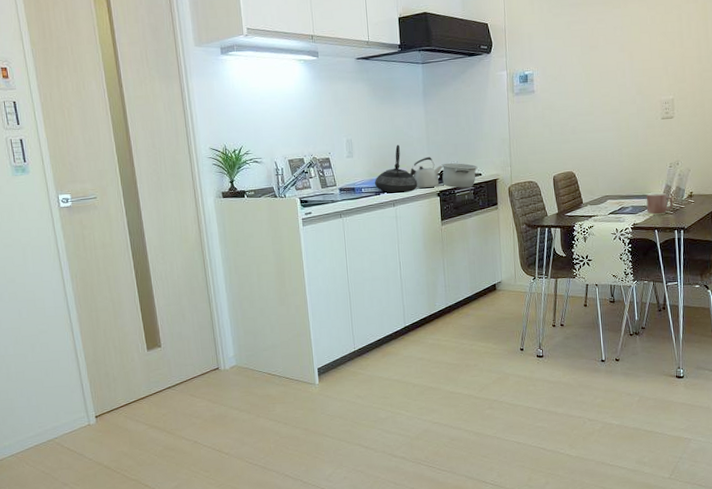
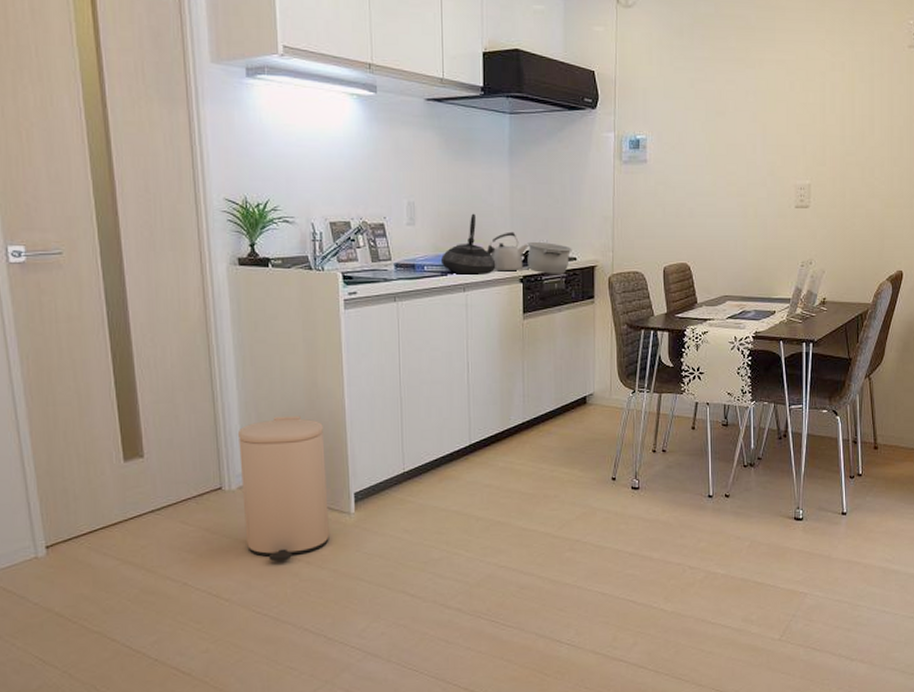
pedal bin: none [228,310,301,423] -> present [237,415,329,561]
mug: present [646,192,673,216] -> none [772,296,803,324]

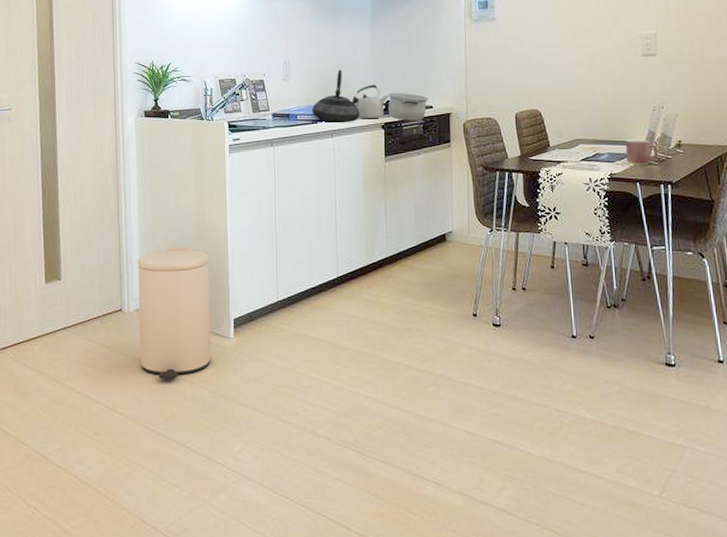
mug: none [772,296,803,324] -> present [625,139,658,166]

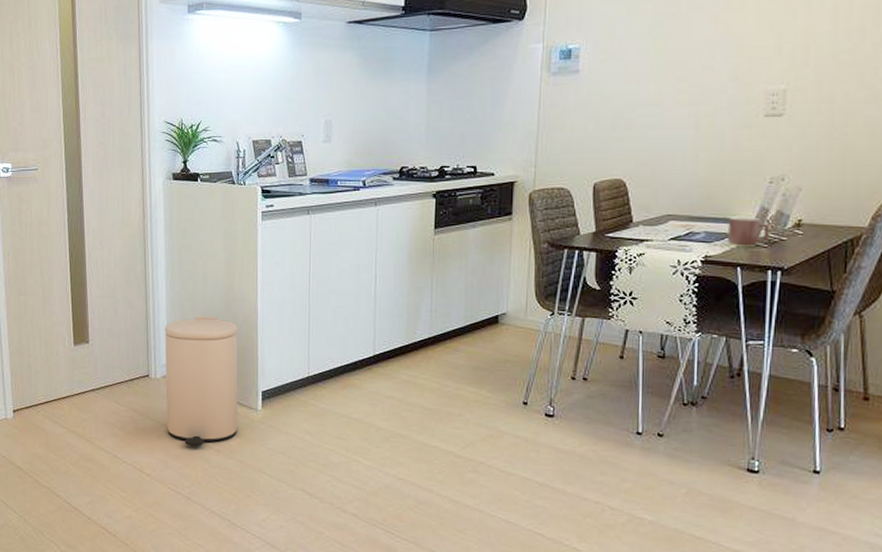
teapot: present [312,69,360,123] -> none [355,130,409,191]
kettle: present [352,84,389,119] -> none [401,147,444,187]
cooking pot: present [388,92,429,122] -> none [442,156,490,191]

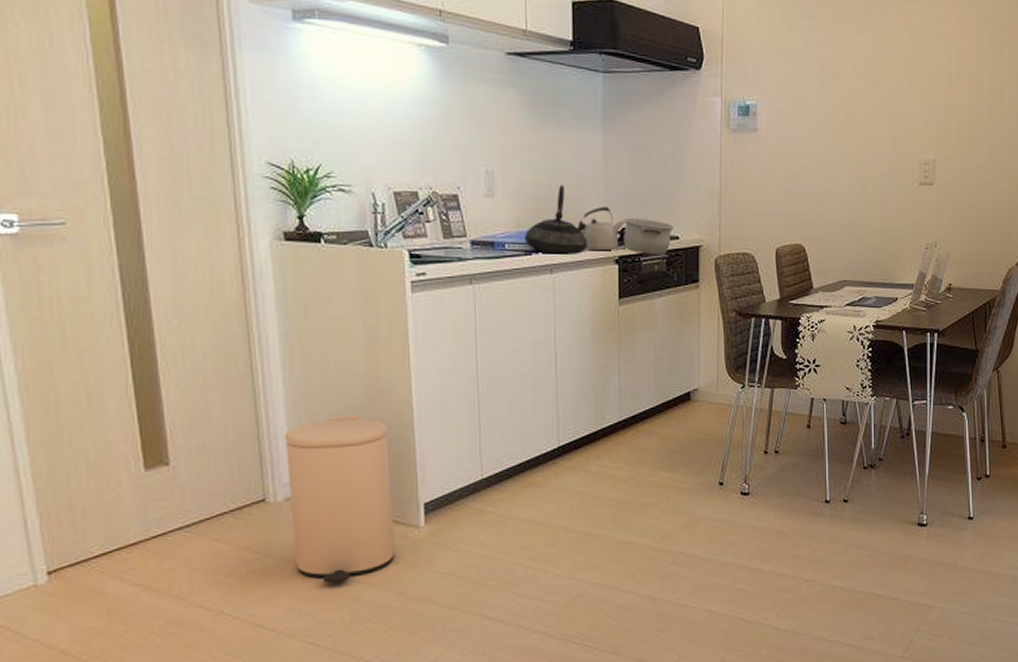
teapot: none [355,130,409,191] -> present [525,184,588,256]
kettle: none [401,147,444,187] -> present [578,206,625,251]
cooking pot: none [442,156,490,191] -> present [623,217,674,256]
mug: present [727,216,769,248] -> none [894,281,927,312]

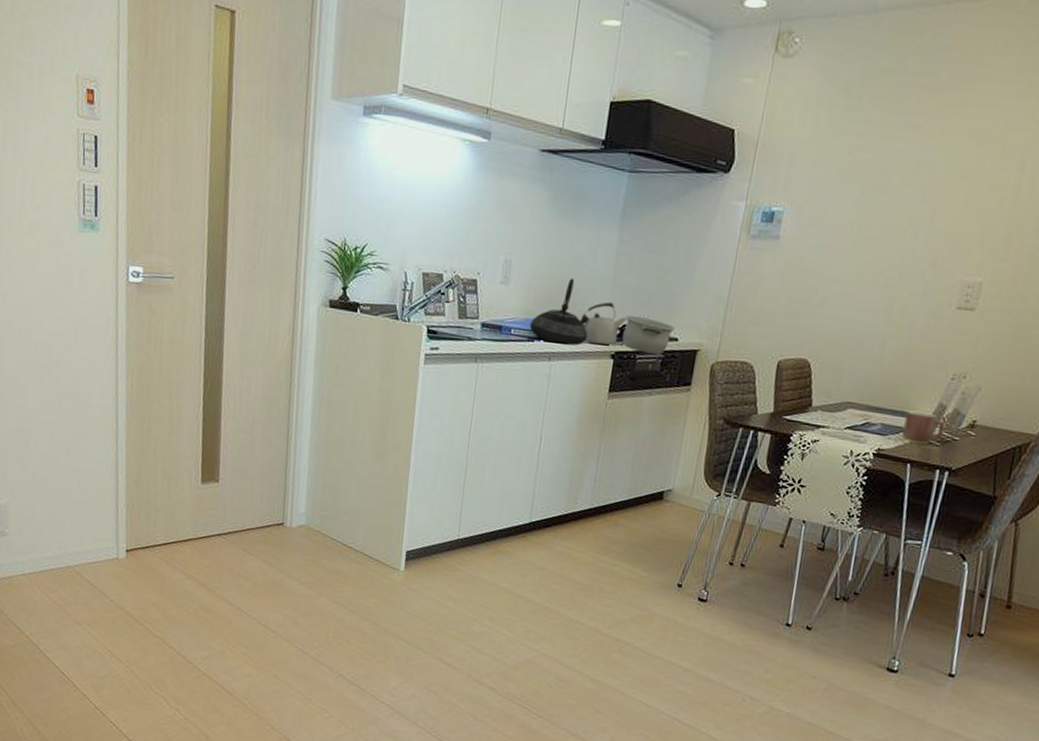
pedal bin: present [284,415,395,583] -> none [299,462,386,605]
mug: none [894,281,927,312] -> present [901,410,945,445]

